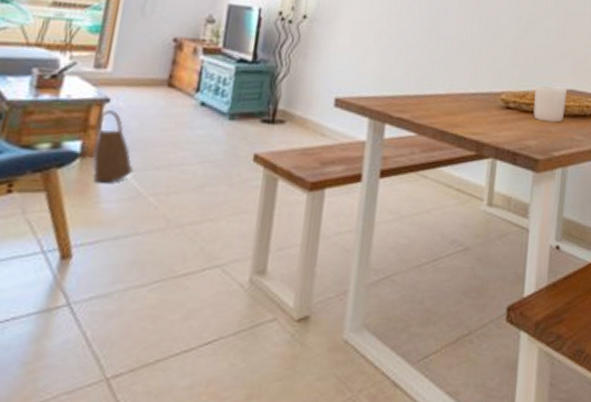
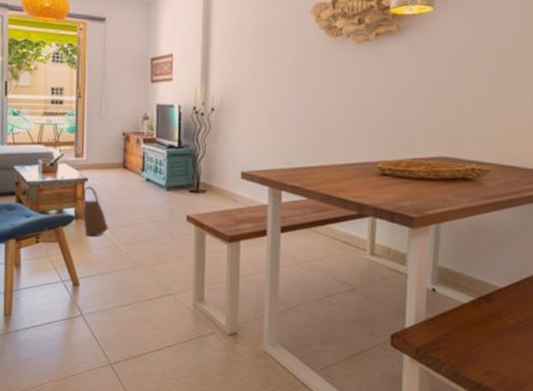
mug: present [533,85,568,123] -> none [407,154,439,186]

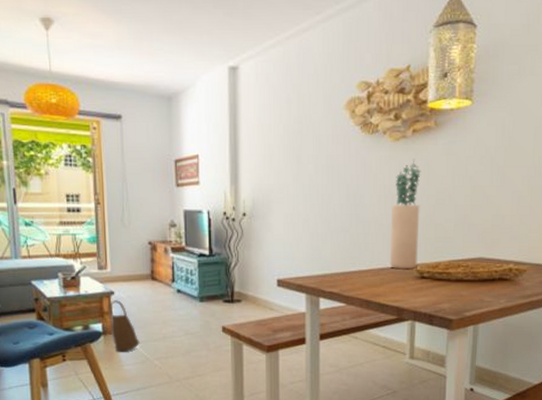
vase: none [351,60,383,167] -> present [389,159,421,270]

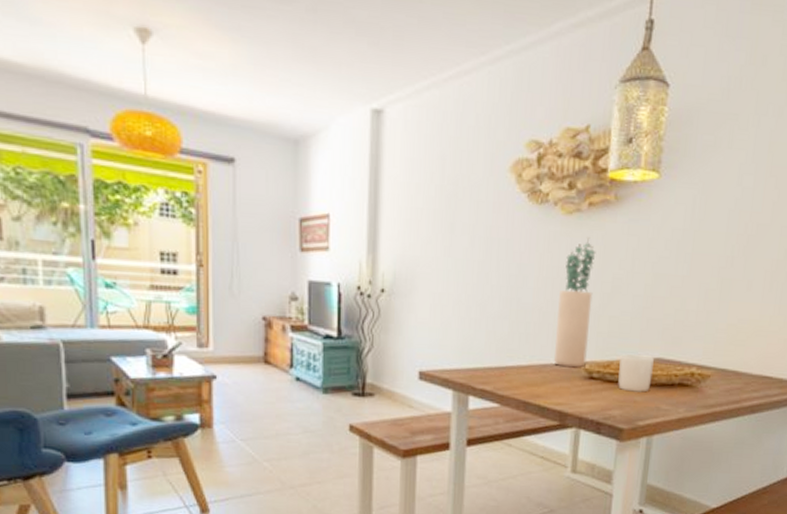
basket: present [109,300,140,352] -> none [209,386,246,450]
mug: none [446,256,477,287] -> present [618,354,655,393]

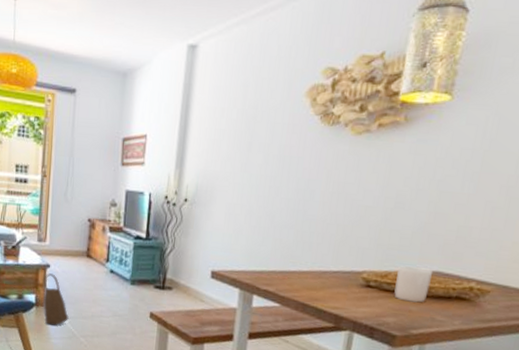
basket: none [209,386,246,450] -> present [42,273,69,325]
vase: present [553,237,596,368] -> none [333,156,382,276]

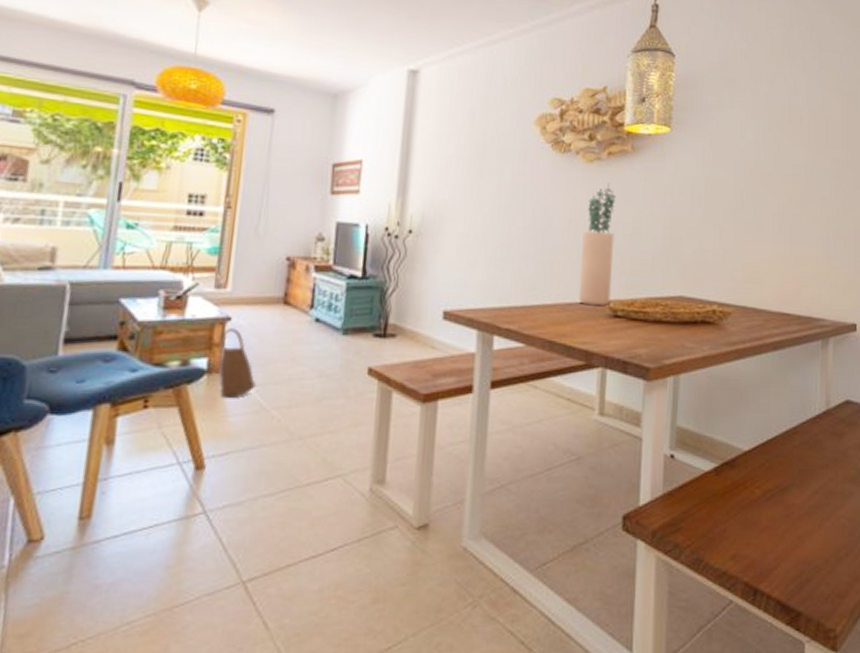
vase: none [333,156,382,276] -> present [578,183,616,307]
mug: present [394,266,434,303] -> none [642,292,677,330]

